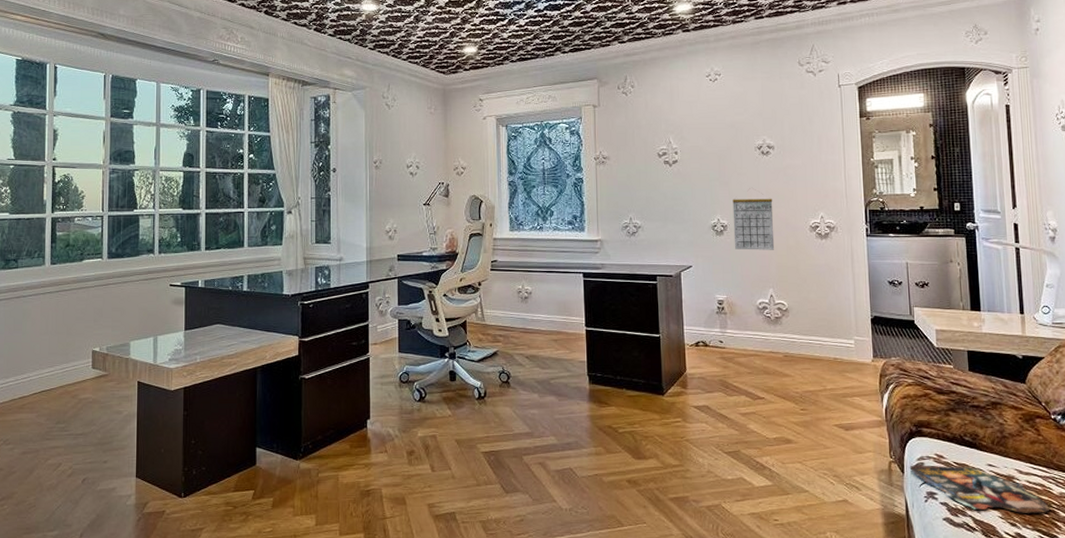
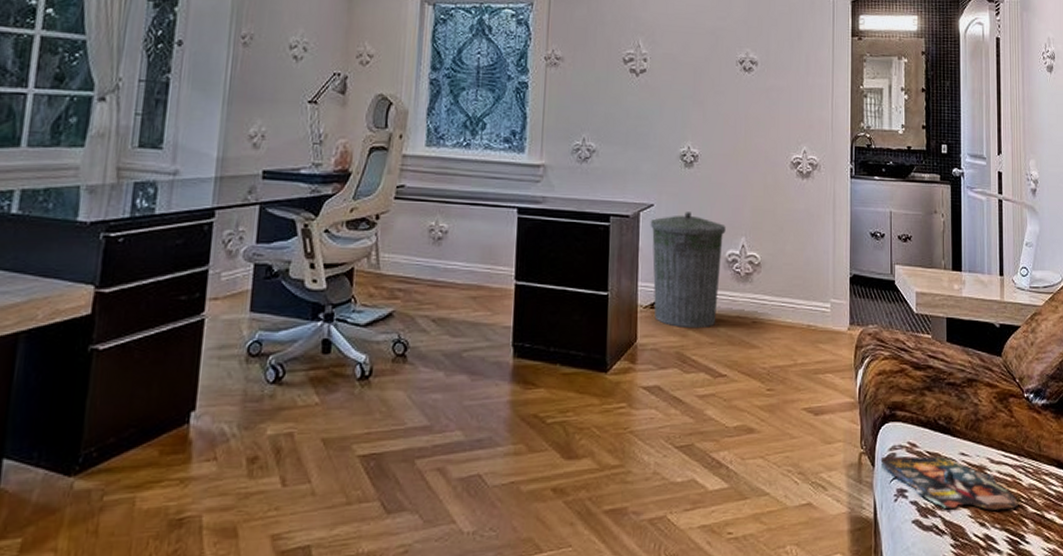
trash can: none [690,270,755,362] -> present [650,212,726,329]
calendar: present [732,188,775,250] -> none [704,111,752,189]

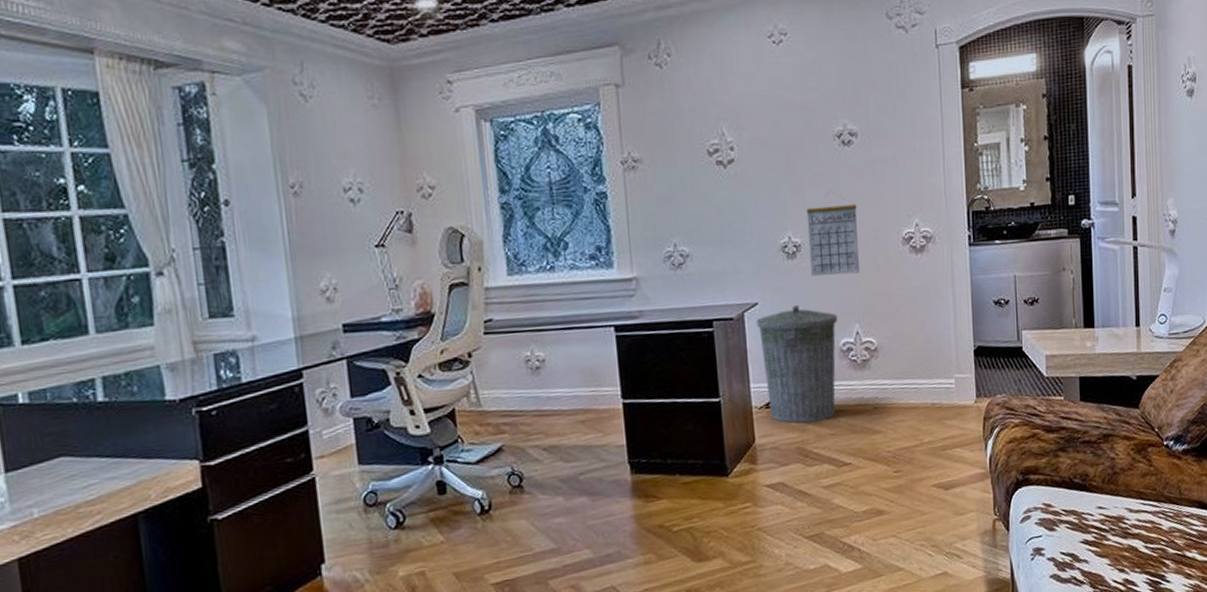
calendar: none [704,111,752,189] -> present [806,192,861,276]
magazine: present [880,455,1018,510] -> none [1015,513,1158,561]

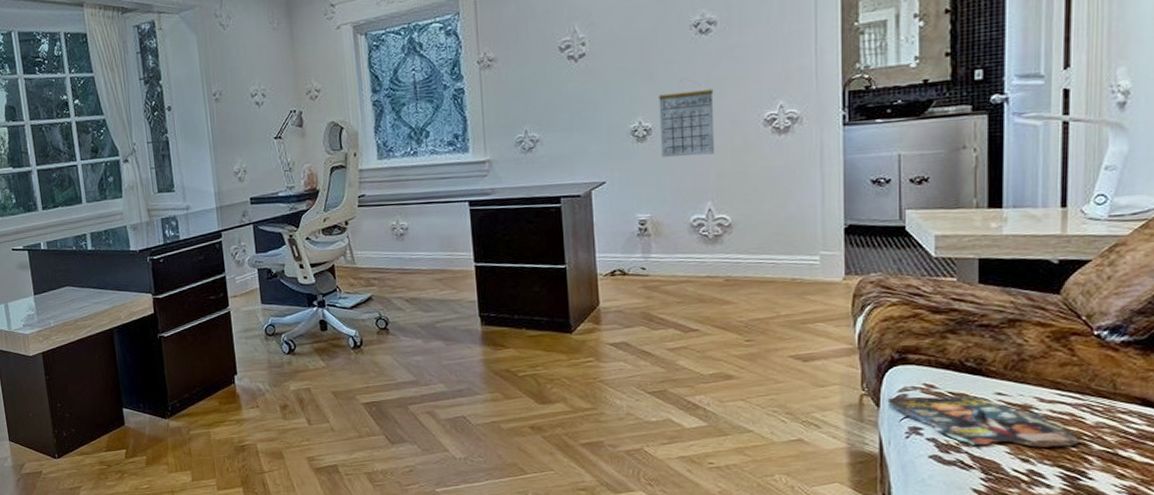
trash can: present [756,305,838,423] -> none [603,184,688,291]
magazine: none [1015,513,1158,561] -> present [887,396,1079,447]

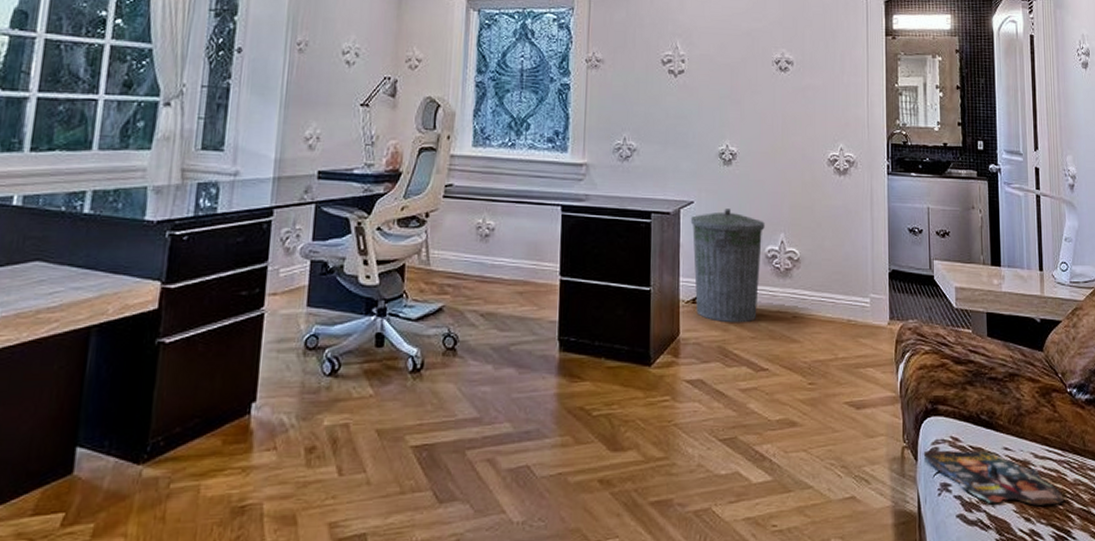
trash can: none [603,184,688,291] -> present [690,209,765,323]
calendar: present [658,79,715,157] -> none [743,110,789,186]

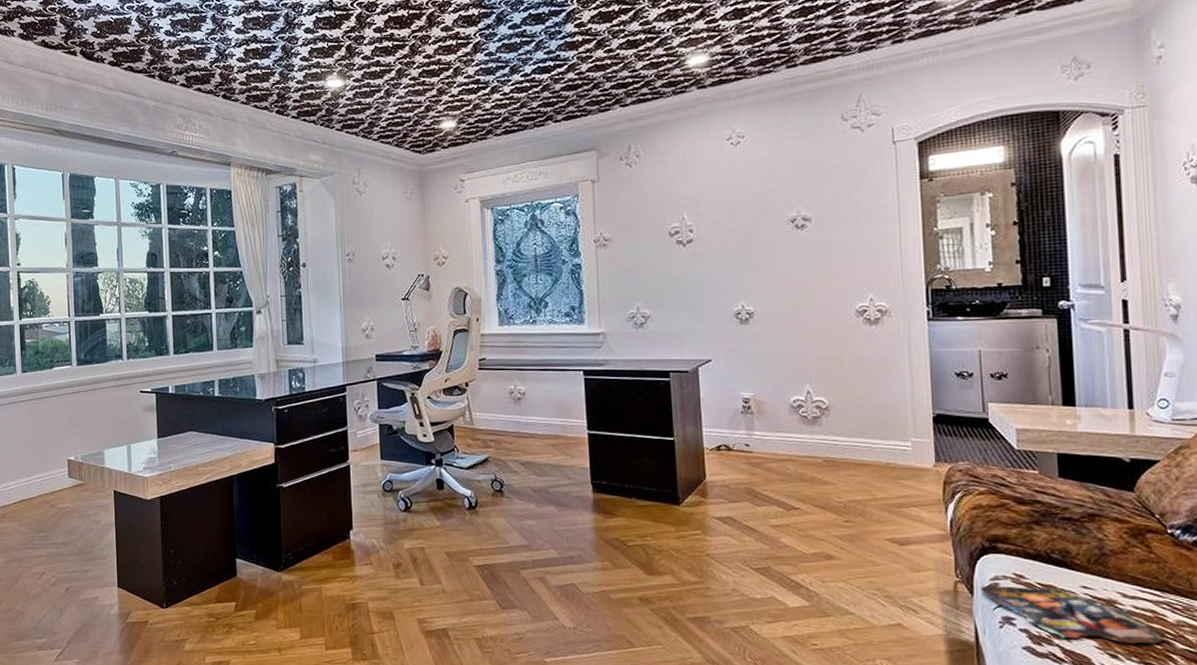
trash can: present [690,209,765,323] -> none [709,364,788,468]

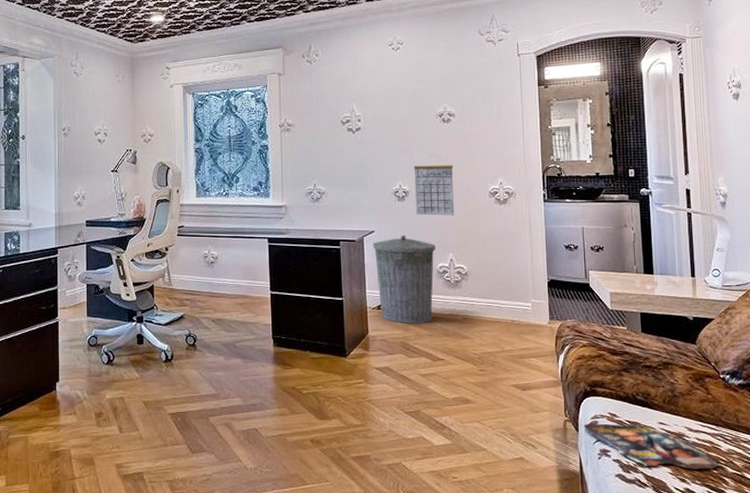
trash can: none [709,364,788,468] -> present [372,235,436,324]
calendar: none [760,268,812,341] -> present [414,155,455,216]

